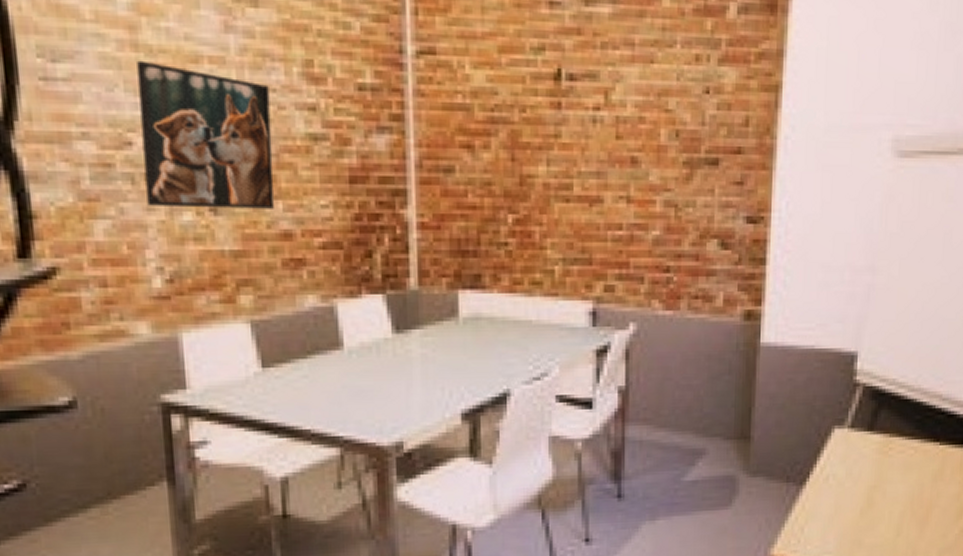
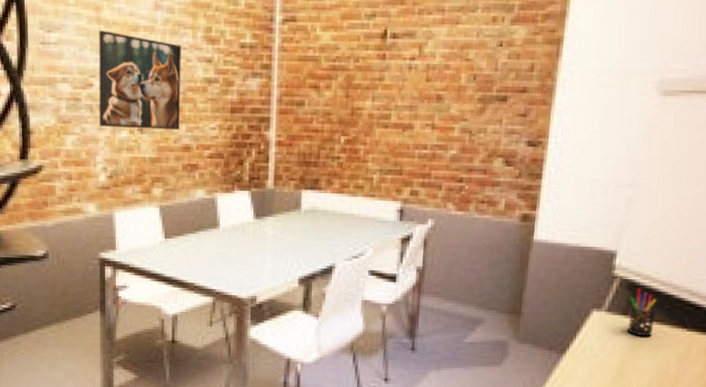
pen holder: none [873,396,906,456] -> present [626,288,657,337]

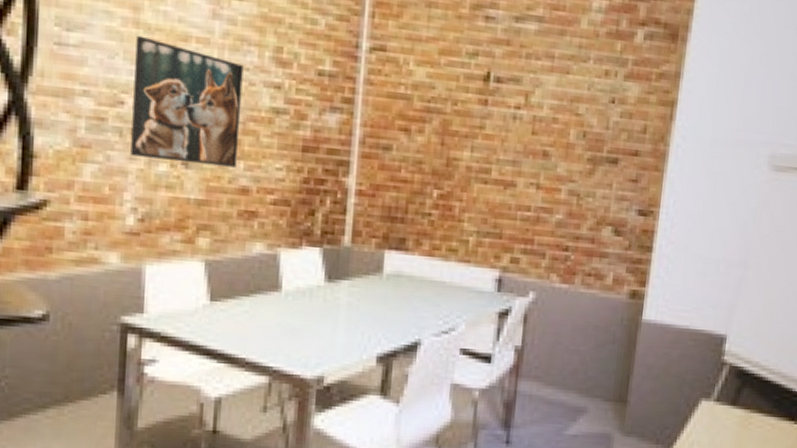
pen holder: present [626,288,657,337] -> none [735,376,766,430]

